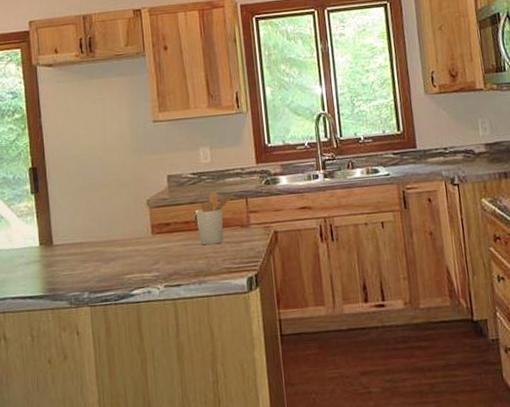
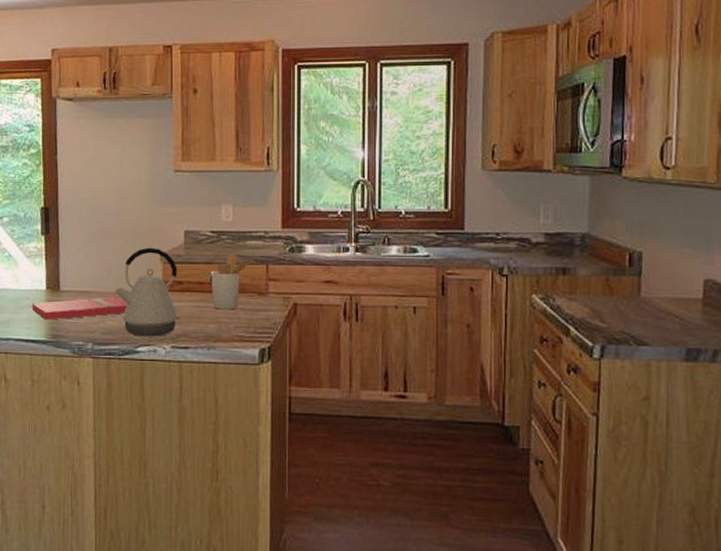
cutting board: none [26,244,120,276] -> present [31,296,127,320]
kettle: none [106,194,173,280] -> present [115,247,182,337]

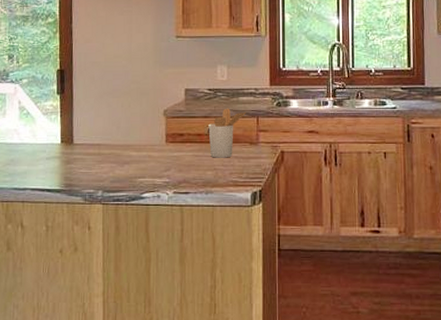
cutting board: present [31,296,127,320] -> none [47,148,134,171]
kettle: present [115,247,182,337] -> none [123,104,183,184]

